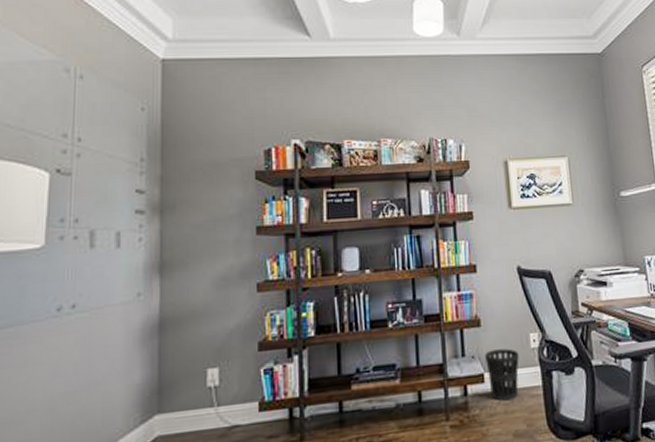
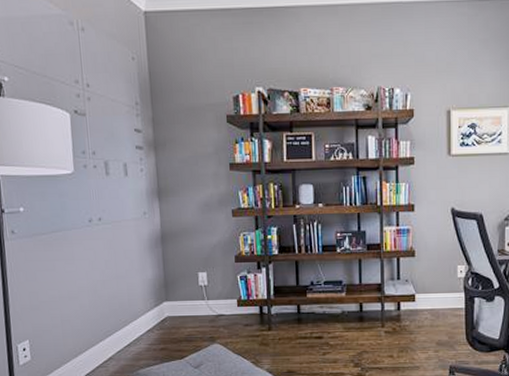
wastebasket: present [485,348,519,401] -> none [417,276,446,317]

